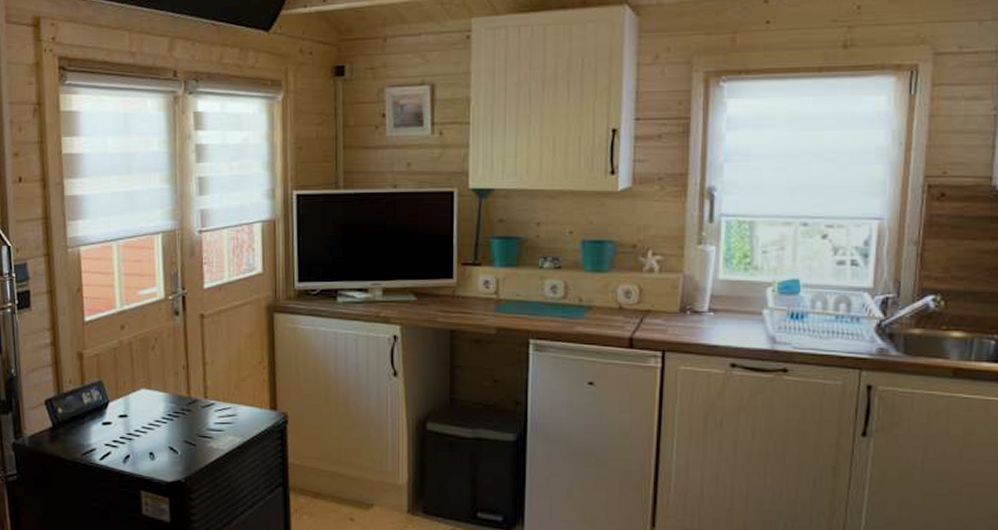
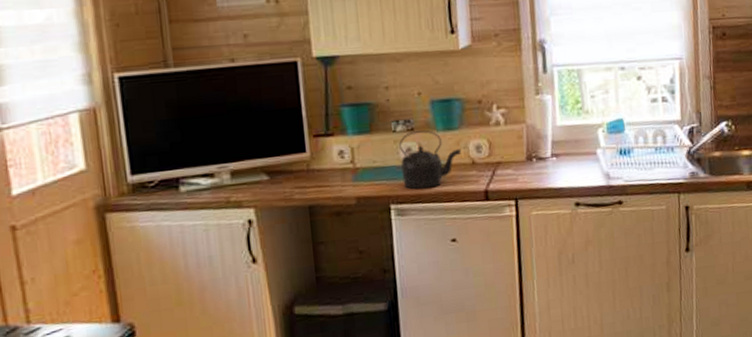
kettle: none [545,270,609,328] -> present [399,130,462,189]

